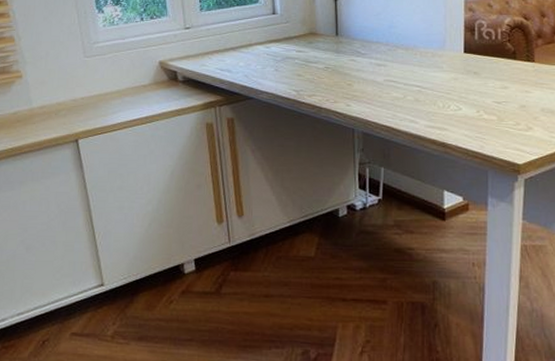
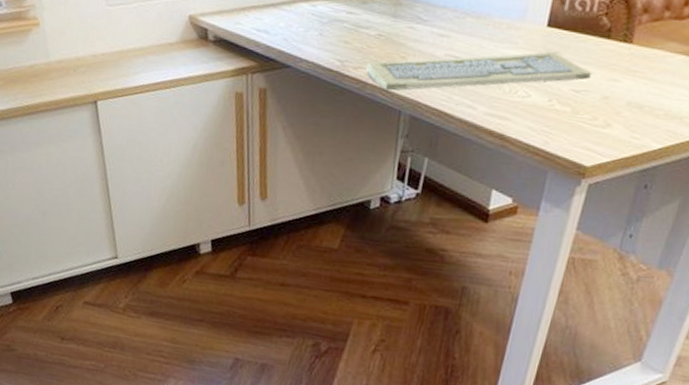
keyboard: none [319,73,507,113] -> present [366,52,592,91]

